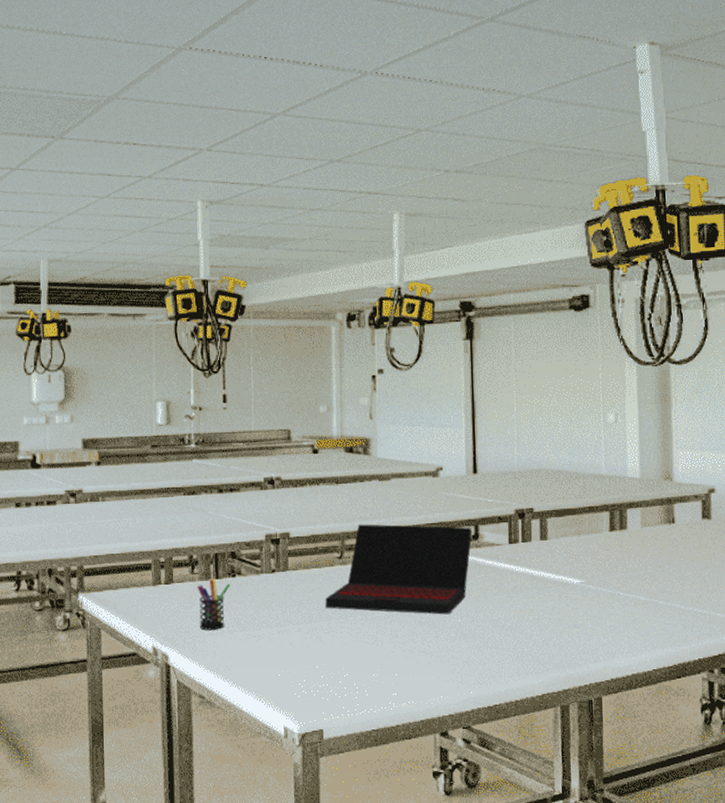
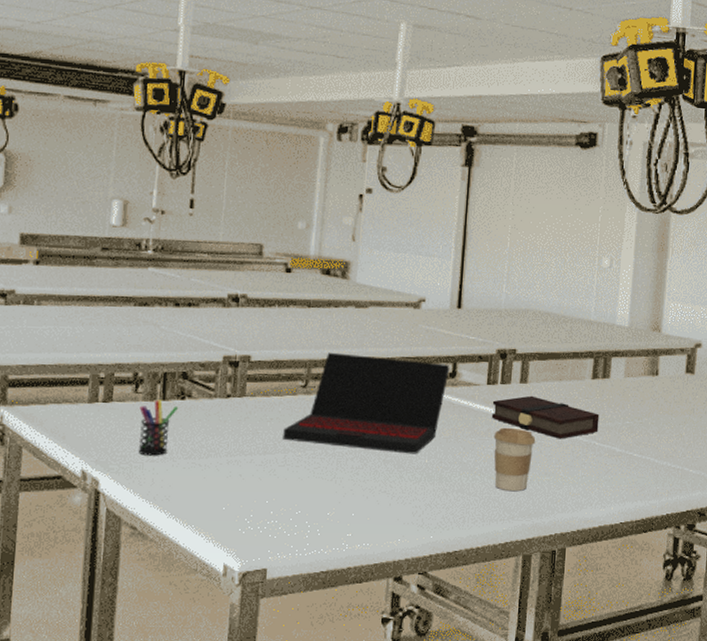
book: none [516,551,622,592] -> present [491,395,600,439]
coffee cup: none [520,583,562,645] -> present [493,427,536,492]

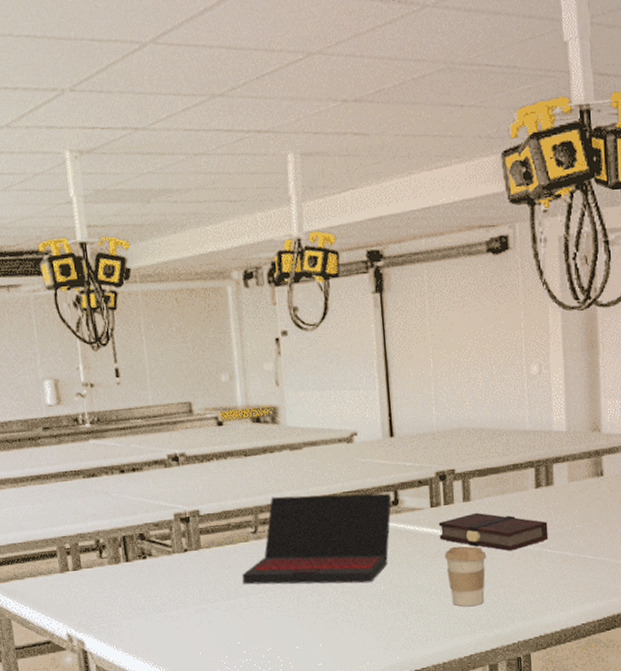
pen holder: present [139,399,178,456] -> none [107,562,142,614]

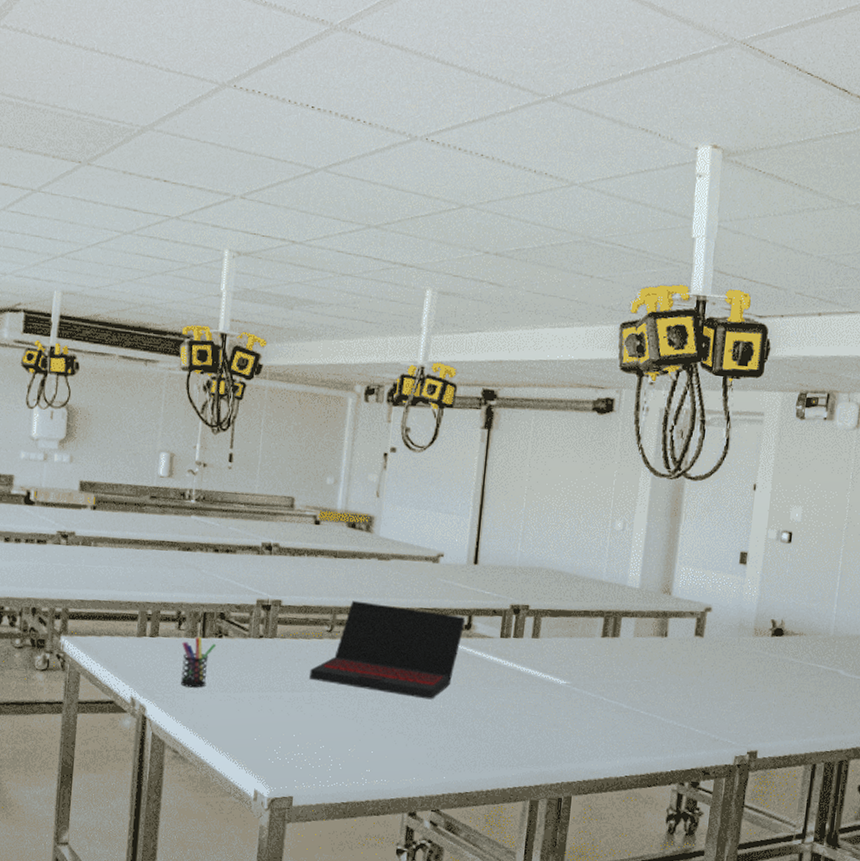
pen holder: none [107,562,142,614] -> present [181,637,216,688]
book: present [438,512,549,551] -> none [503,650,608,693]
coffee cup: present [444,546,487,607] -> none [505,678,546,740]

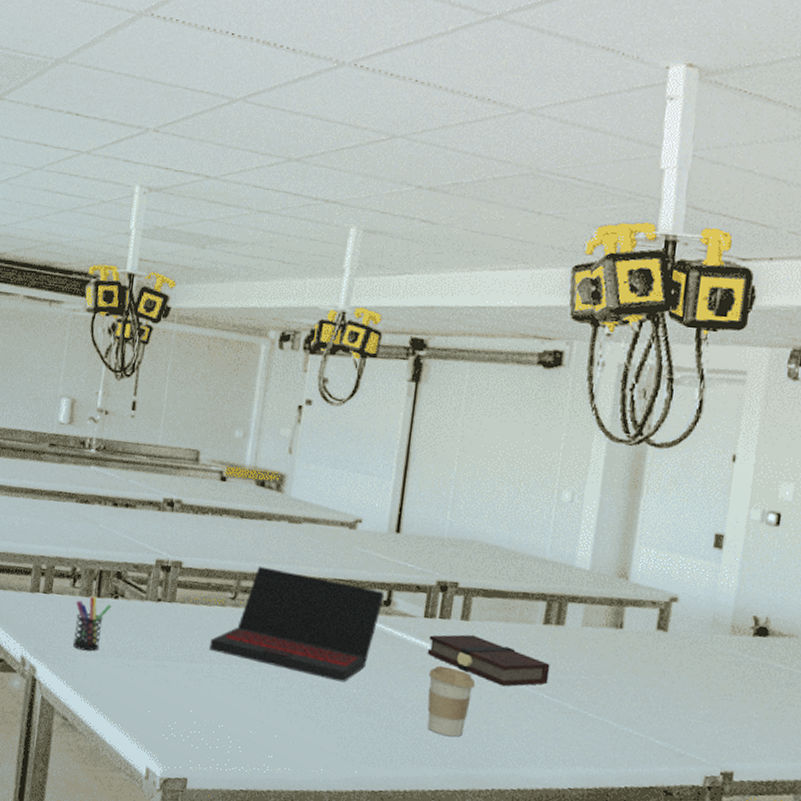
book: none [503,650,608,693] -> present [427,634,550,687]
coffee cup: none [505,678,546,740] -> present [427,665,476,737]

